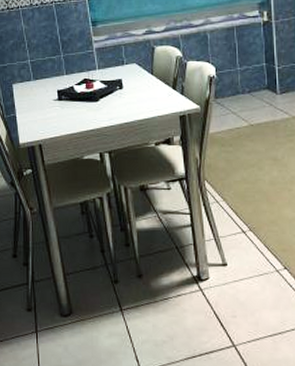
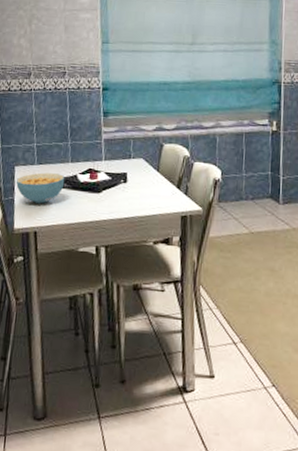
cereal bowl: none [15,87,62,118] -> present [15,172,65,204]

